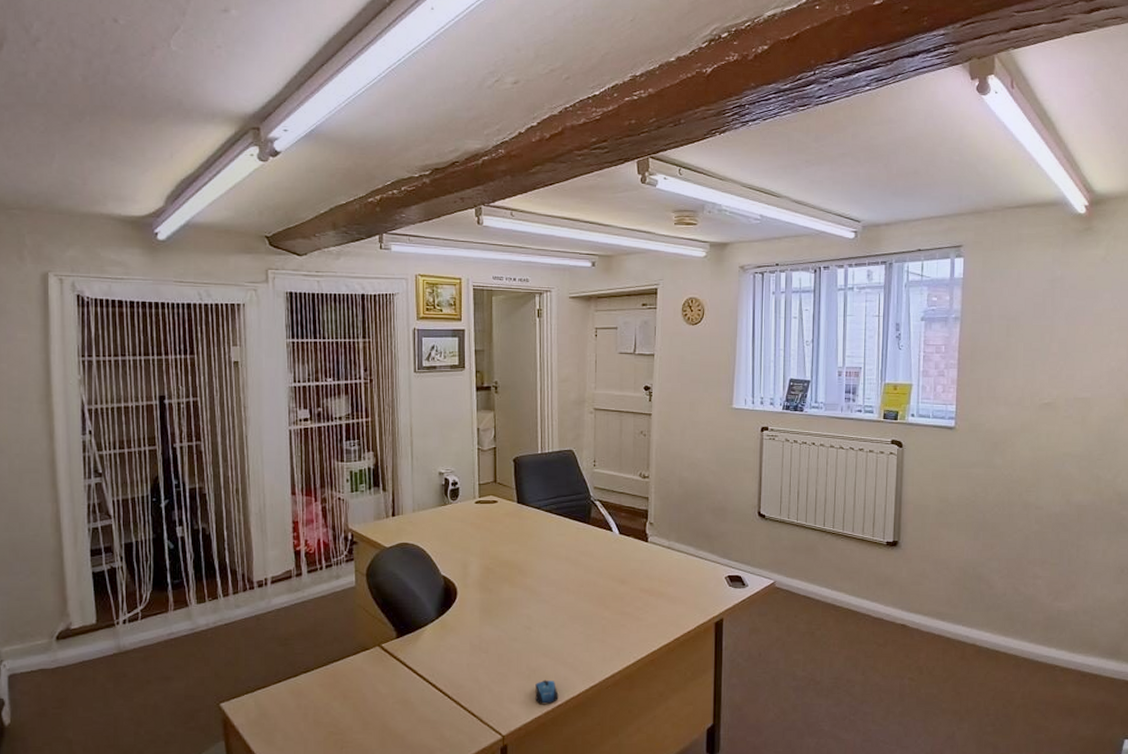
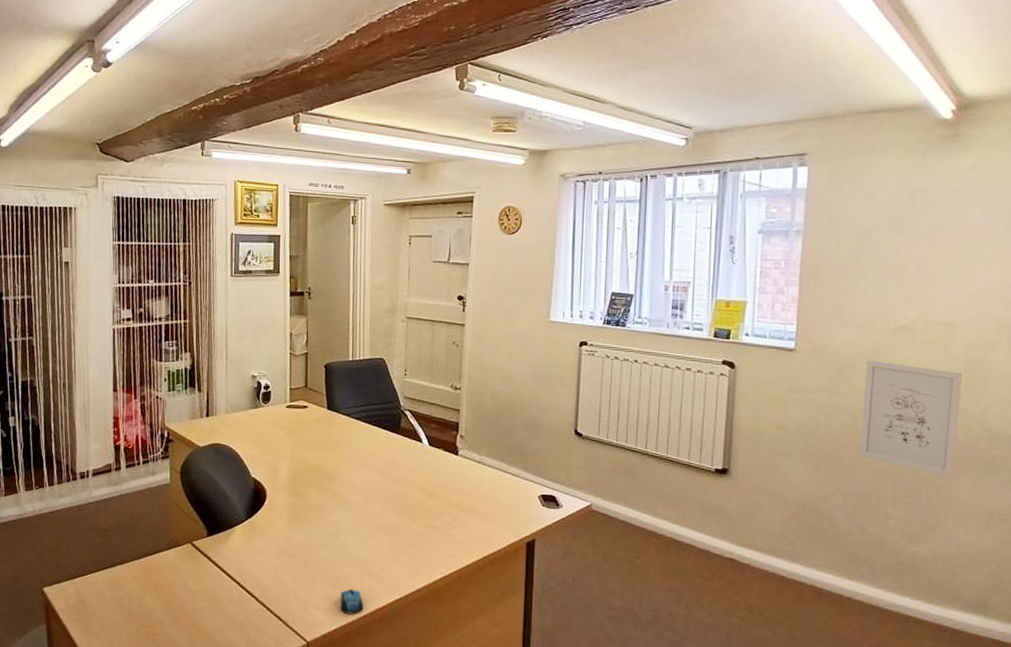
wall art: none [1011,435,1096,539] -> present [858,360,962,479]

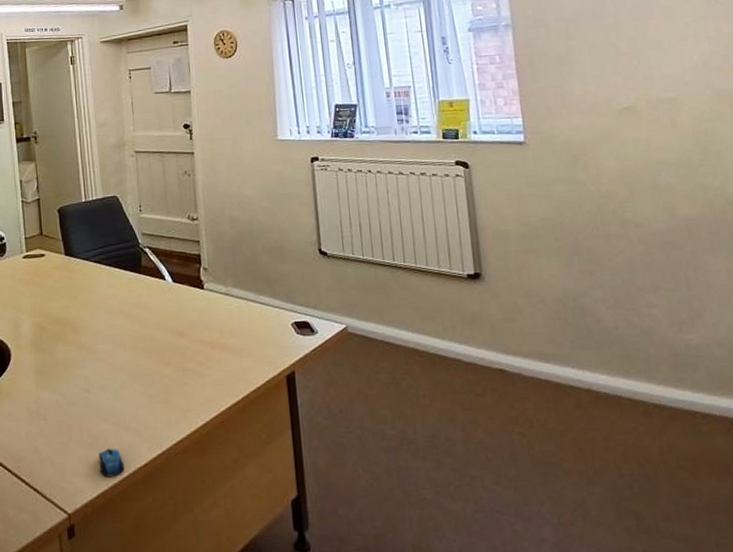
wall art: present [858,360,962,479] -> none [597,144,708,258]

